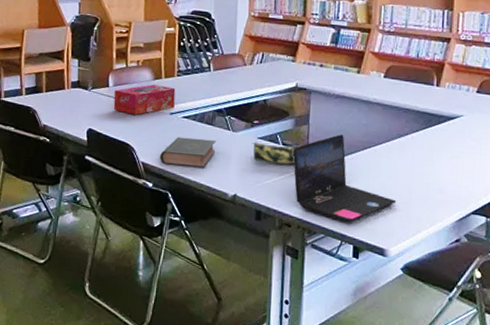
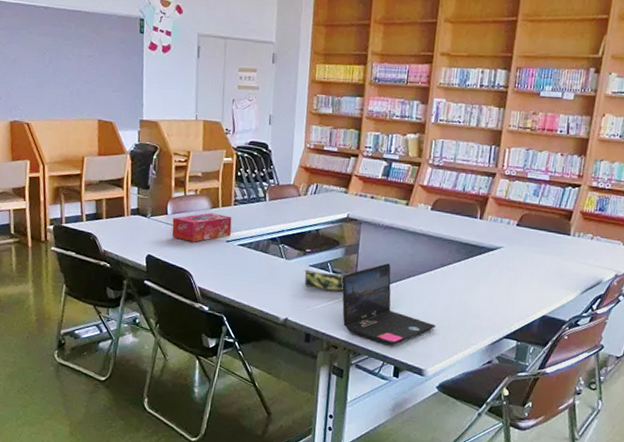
book: present [160,137,217,168] -> none [216,263,270,293]

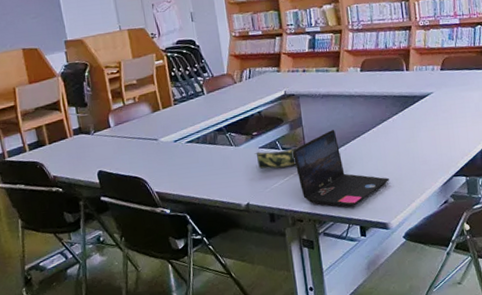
tissue box: present [172,213,232,242] -> none [116,116,177,150]

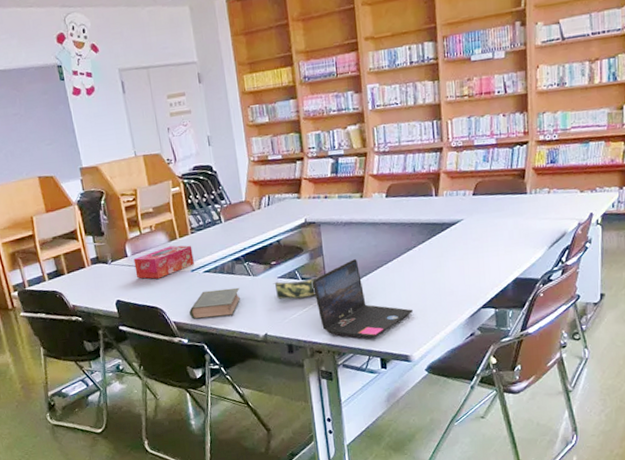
tissue box: none [116,116,177,150] -> present [134,245,194,279]
book: none [172,157,223,189] -> present [189,287,240,319]

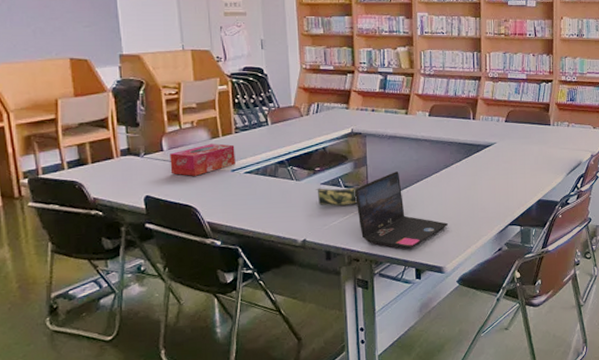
book: present [189,287,240,319] -> none [226,191,281,221]

